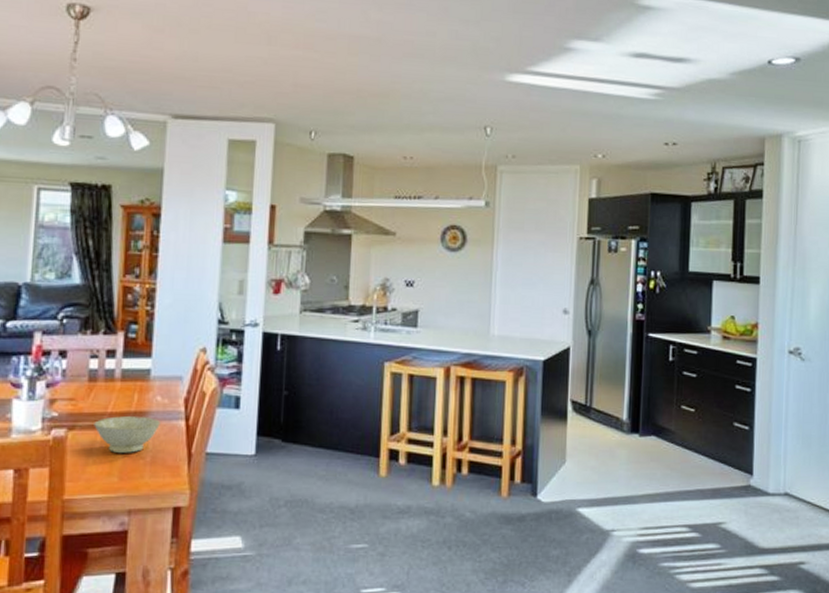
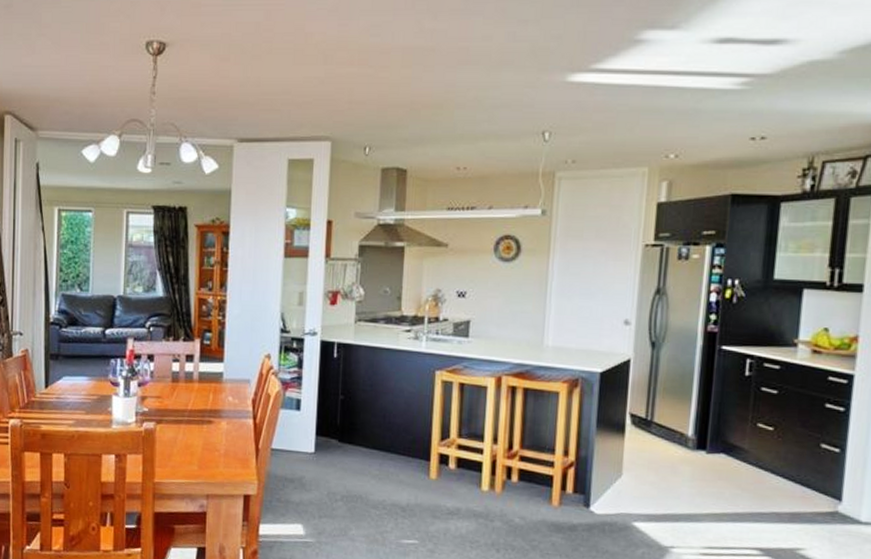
bowl: present [94,416,160,453] -> none [177,413,232,446]

